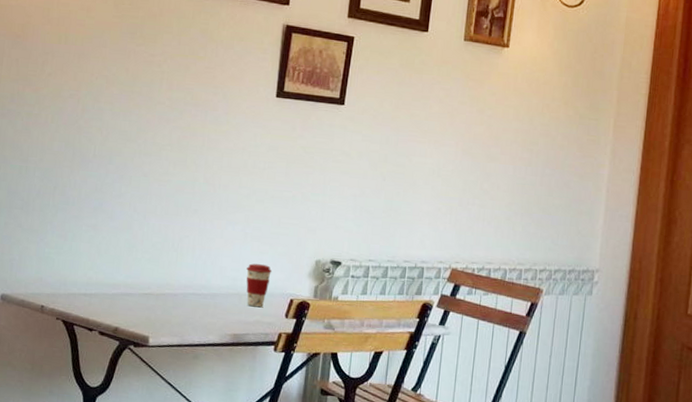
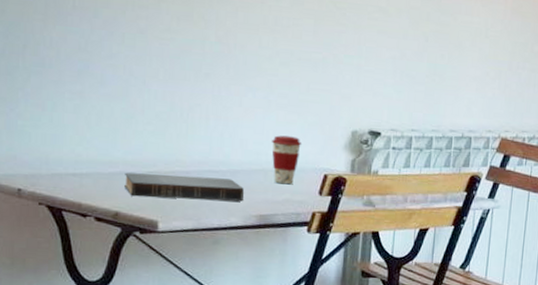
book: none [124,294,221,322] -> present [124,172,244,202]

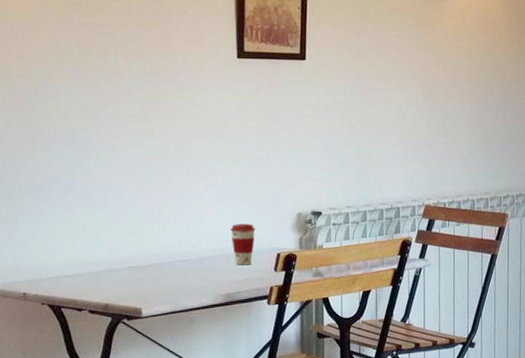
book: present [124,172,244,202] -> none [110,266,211,289]

